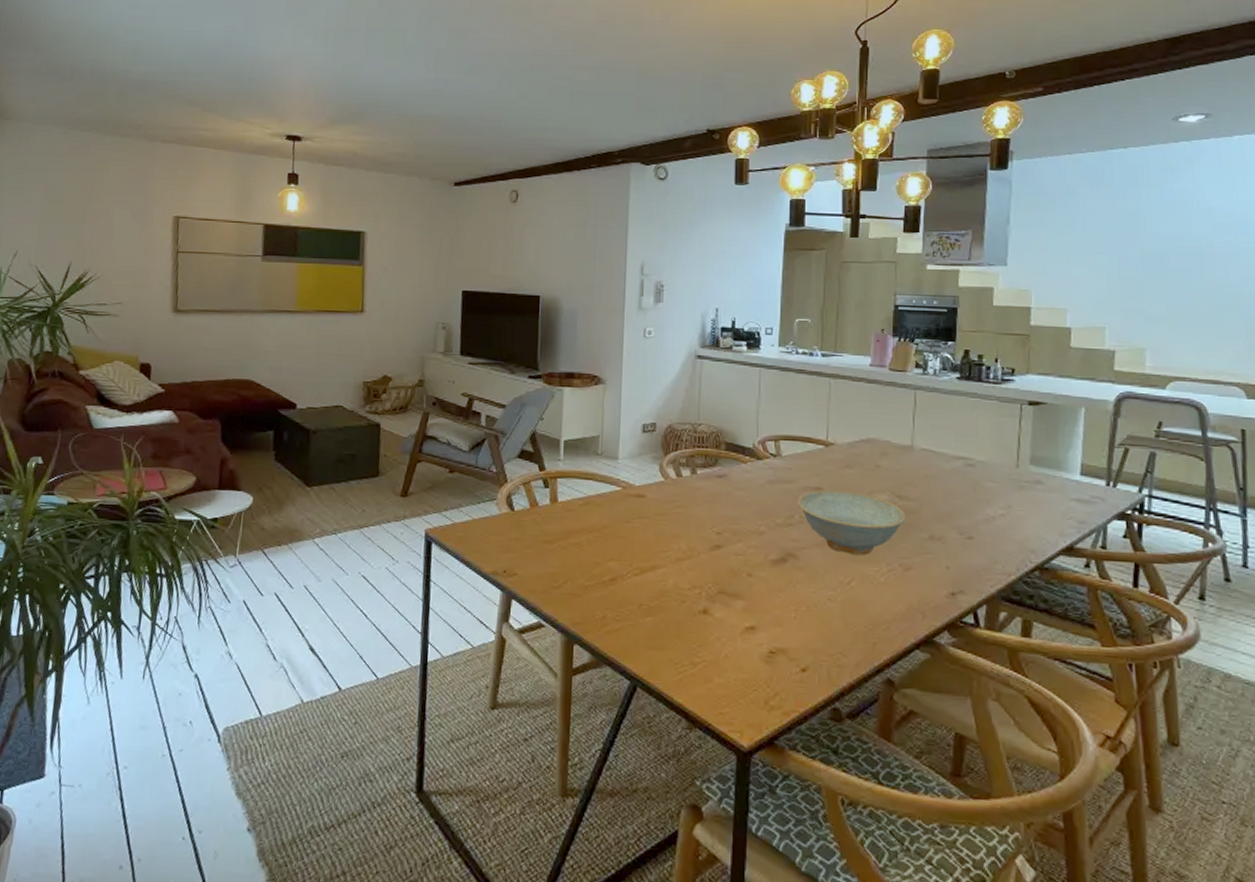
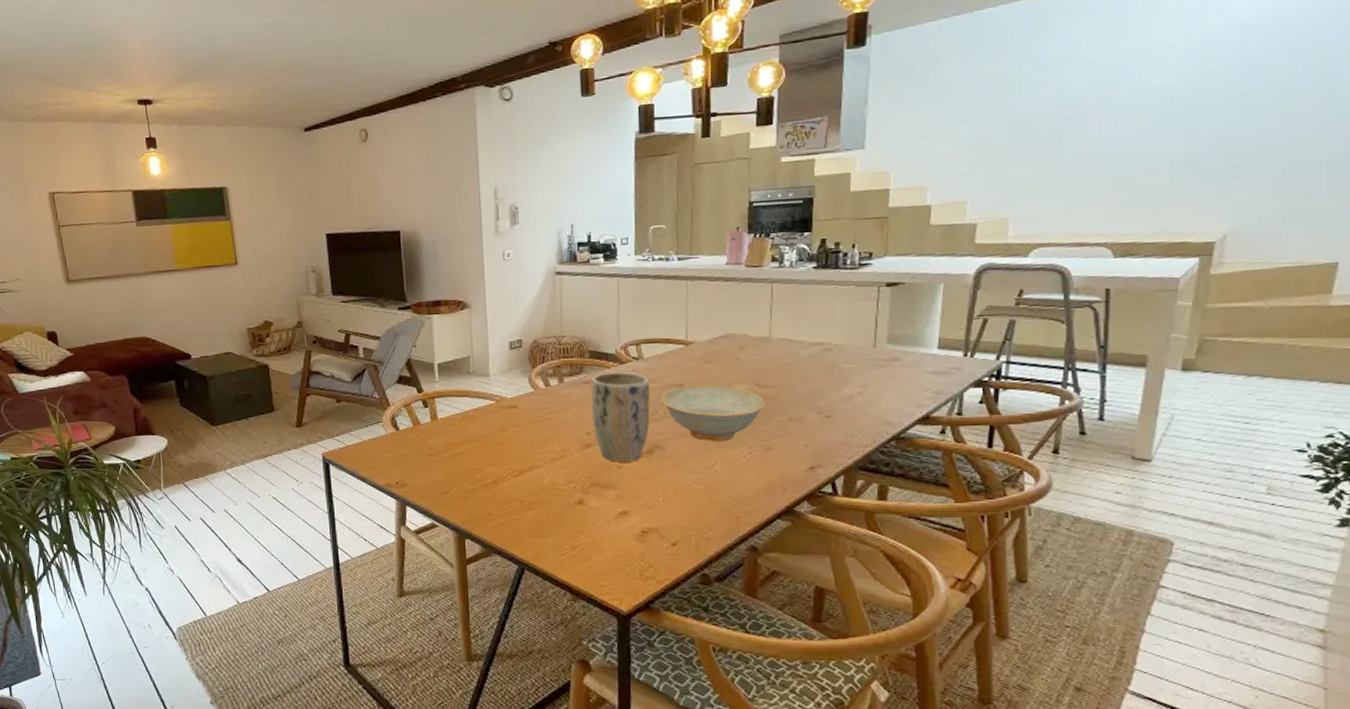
plant pot: none [723,468,786,570] -> present [591,372,650,462]

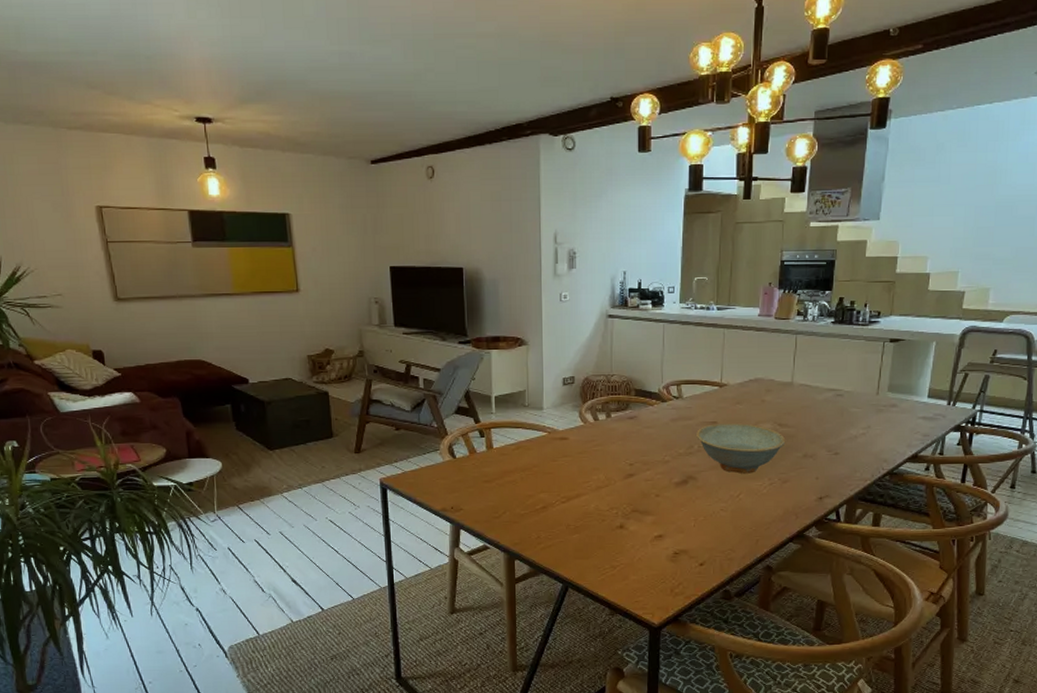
plant pot: present [591,372,650,462] -> none [634,410,687,491]

